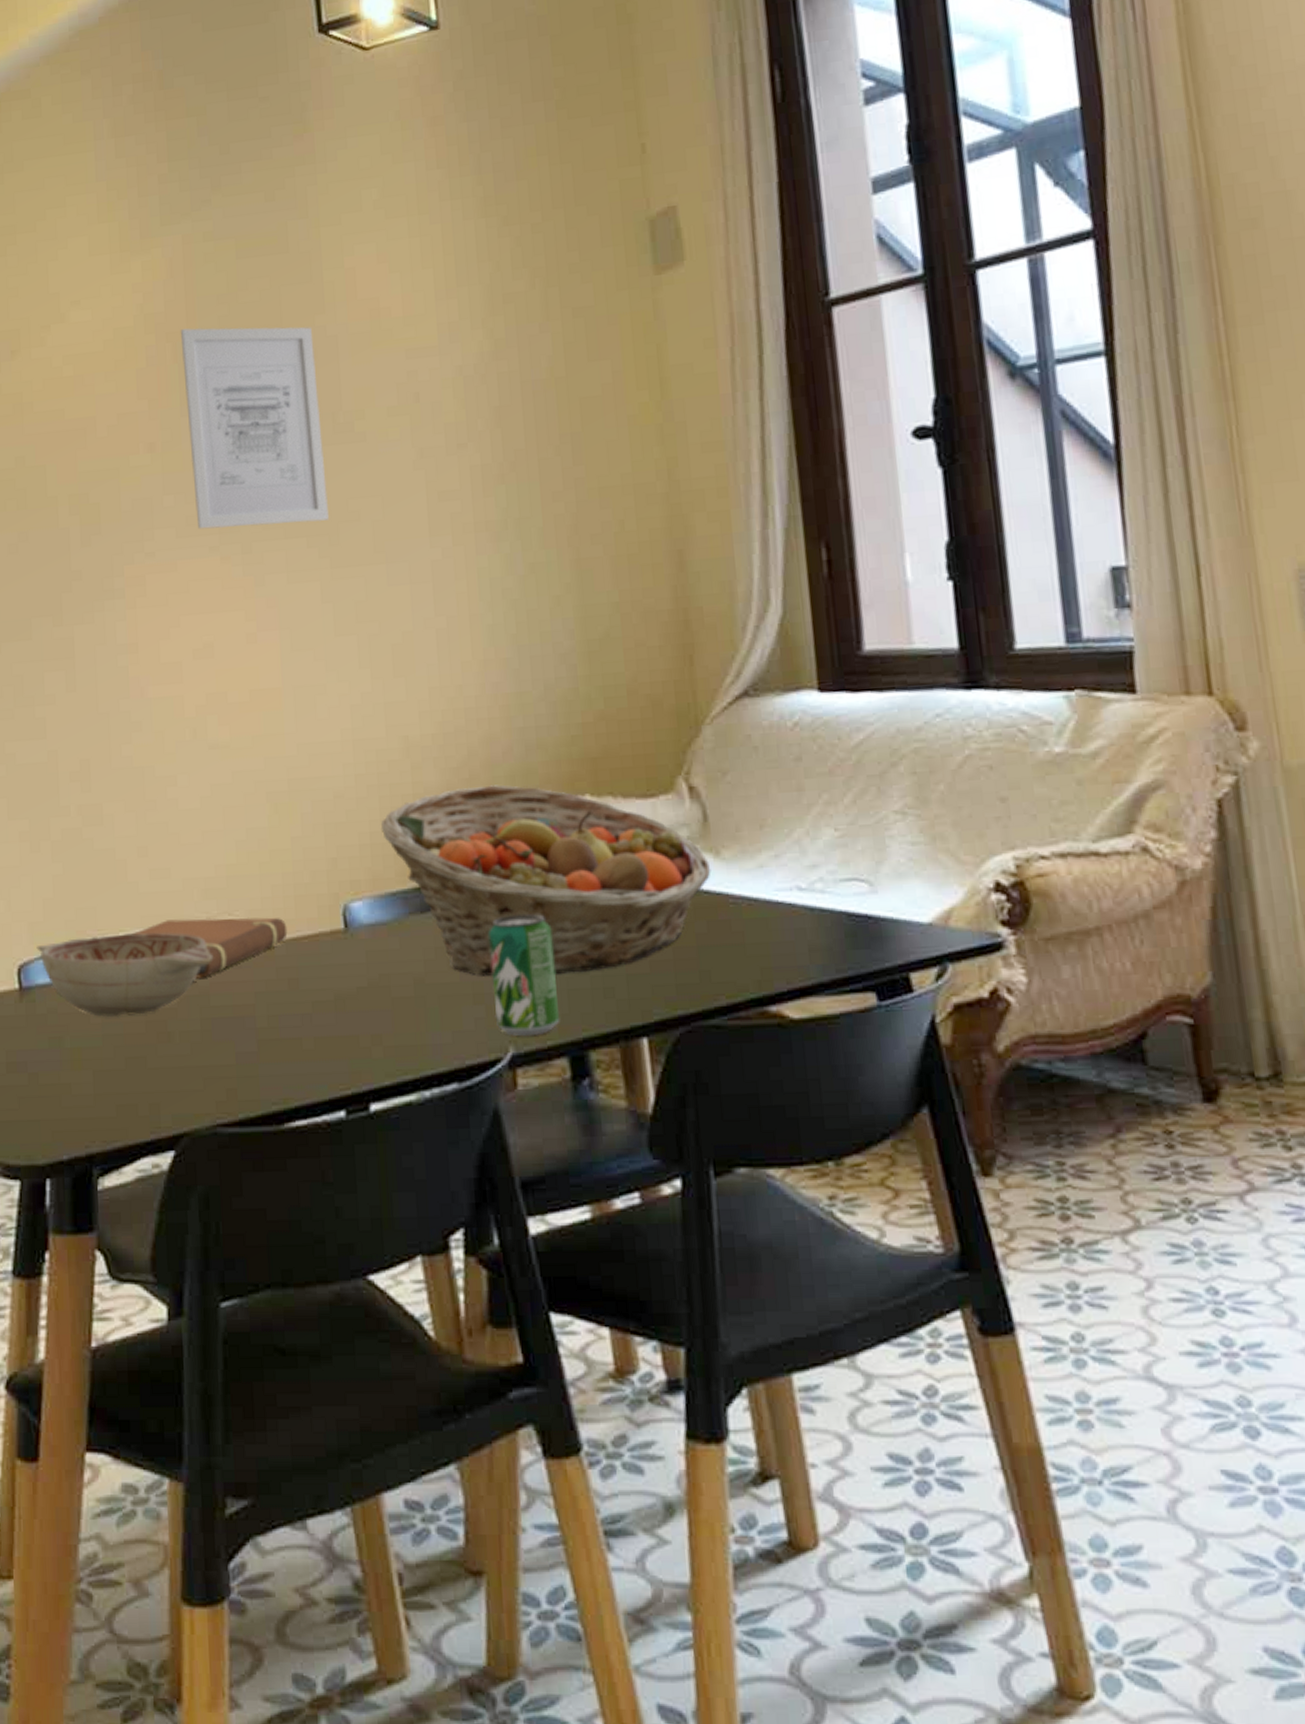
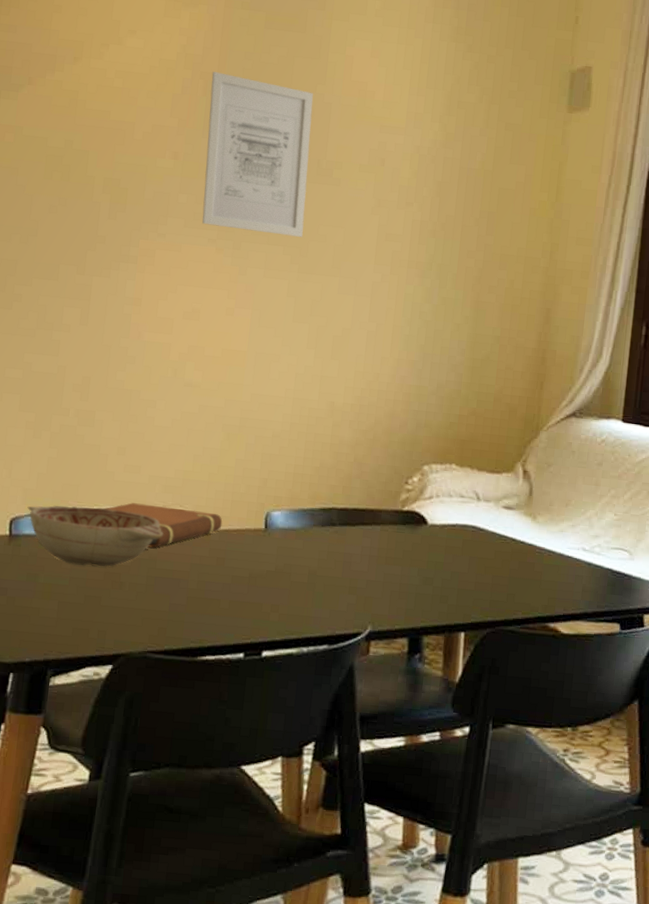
fruit basket: present [381,785,711,976] -> none [304,444,528,584]
beverage can: present [488,914,560,1036] -> none [362,537,412,621]

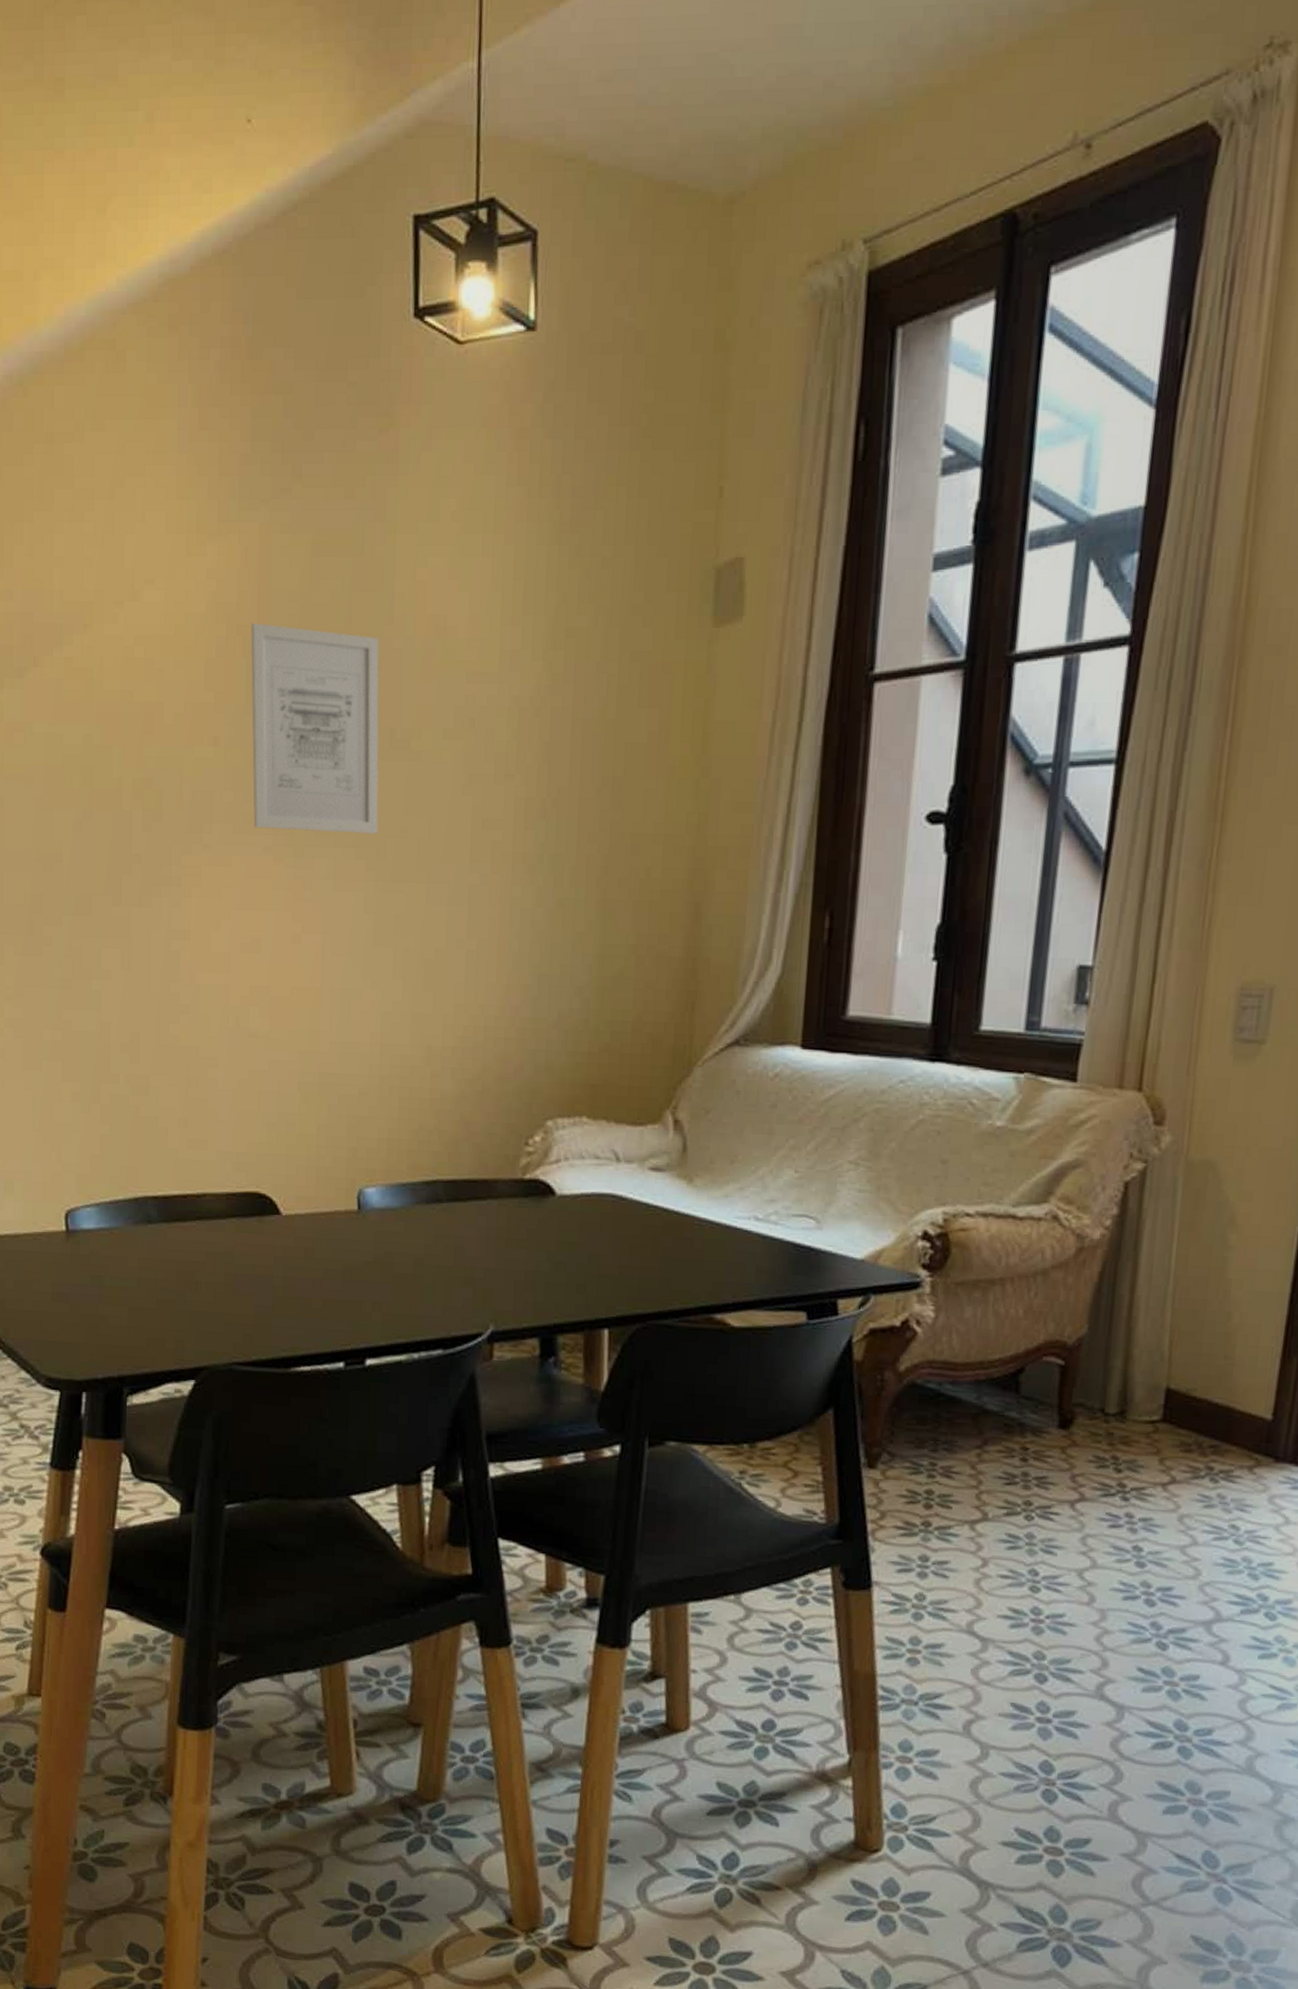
decorative bowl: present [27,505,163,567] -> none [83,1192,239,1264]
notebook: present [104,503,223,548] -> none [170,1185,307,1239]

